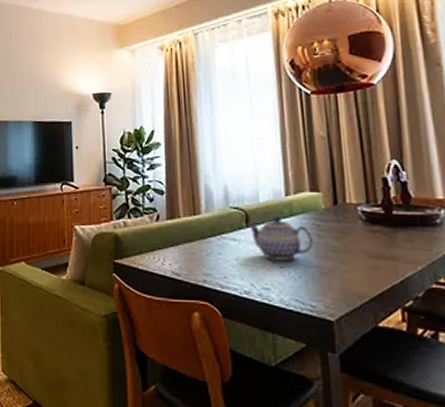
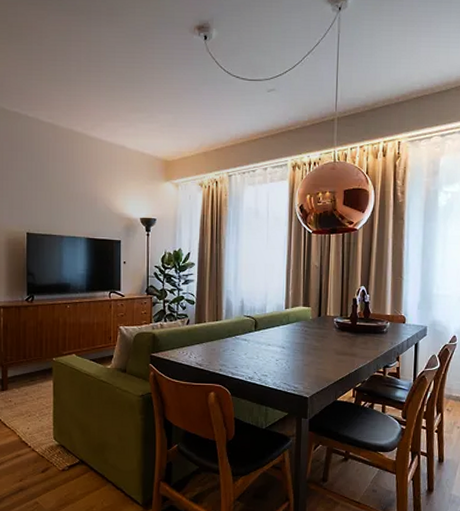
teapot: present [247,215,314,260] -> none [256,323,301,355]

